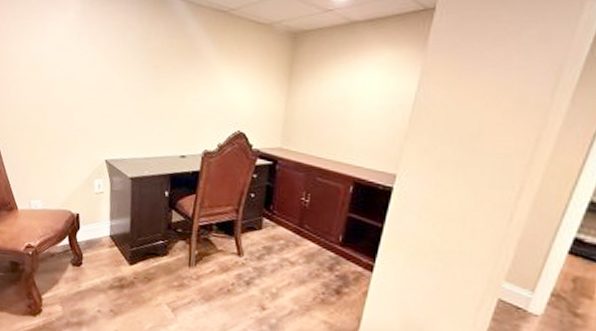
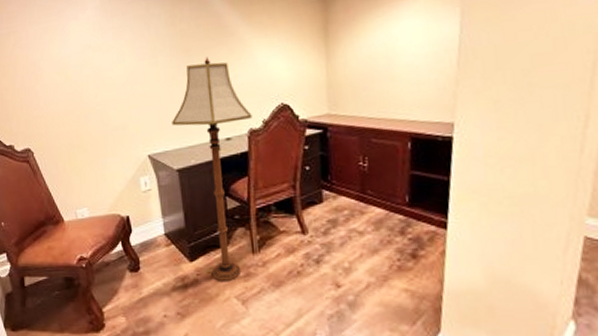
floor lamp: none [132,76,209,288] -> present [172,57,253,281]

